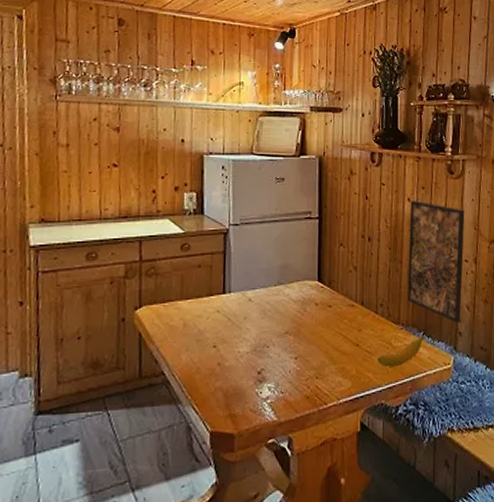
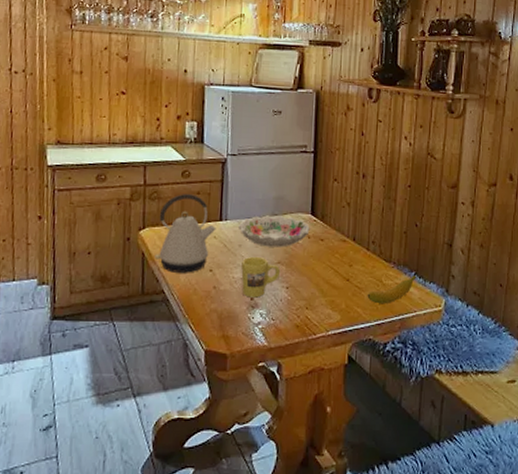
kettle: none [153,268,220,352] -> present [155,194,216,273]
decorative bowl: none [243,285,317,317] -> present [238,215,310,247]
mug: none [247,328,289,372] -> present [241,256,281,298]
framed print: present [407,200,465,323] -> none [400,138,464,266]

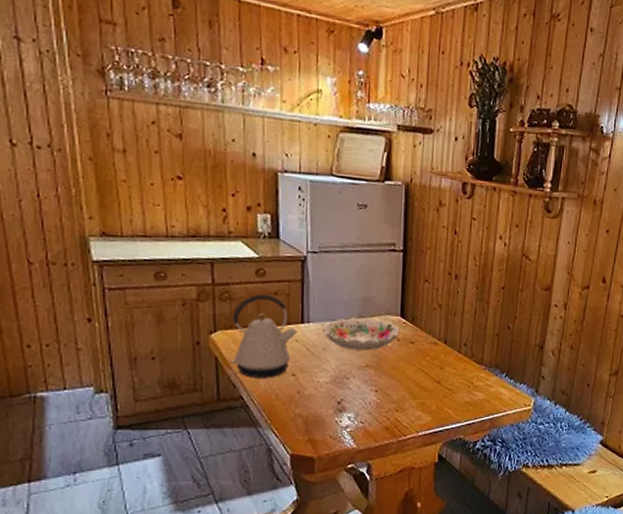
mug: present [241,256,281,298] -> none [327,360,369,402]
banana: present [367,275,417,304] -> none [458,377,508,405]

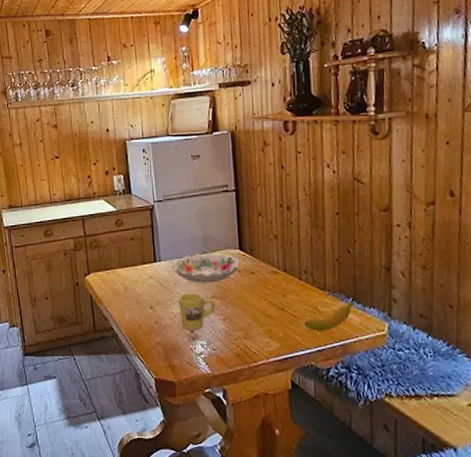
kettle: present [230,294,298,378] -> none [100,240,152,311]
mug: none [327,360,369,402] -> present [179,292,216,330]
banana: none [458,377,508,405] -> present [304,301,355,331]

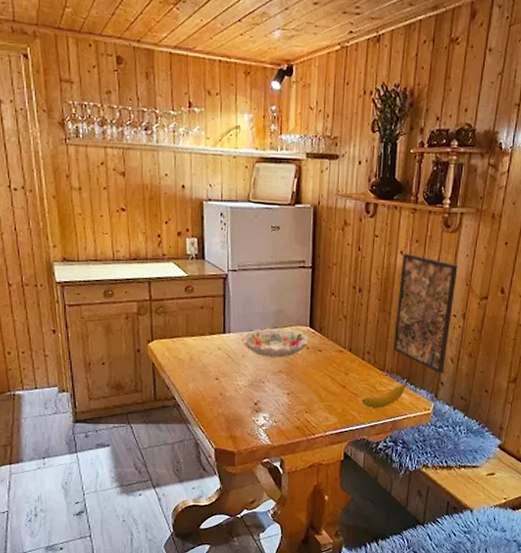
mug: present [179,292,216,330] -> none [245,366,282,403]
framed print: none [330,165,395,290] -> present [393,253,458,374]

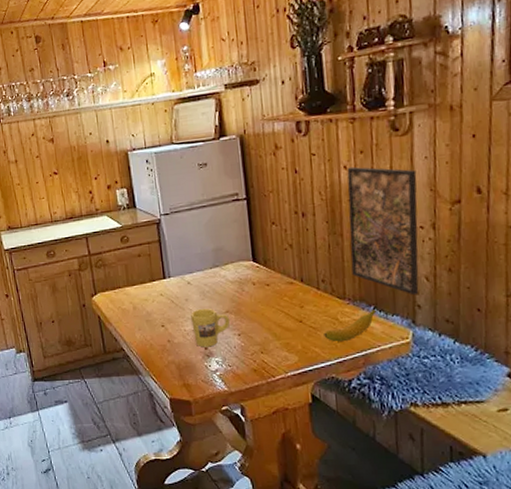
decorative bowl: present [241,328,309,358] -> none [182,267,254,298]
mug: none [245,366,282,403] -> present [191,308,231,348]

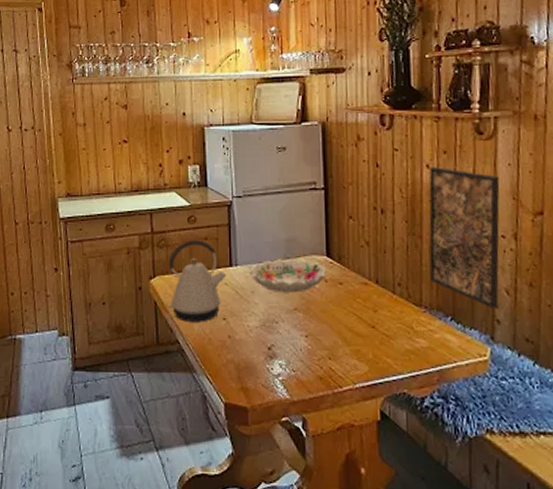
kettle: none [107,257,162,331] -> present [167,240,227,322]
decorative bowl: none [182,267,254,298] -> present [250,259,327,293]
mug: present [191,308,231,348] -> none [256,303,298,347]
banana: present [324,309,377,342] -> none [397,321,454,354]

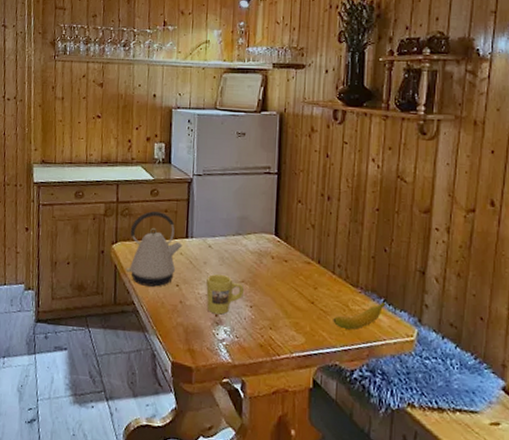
decorative bowl: present [250,259,327,293] -> none [203,234,274,267]
mug: none [256,303,298,347] -> present [206,274,245,315]
banana: none [397,321,454,354] -> present [333,302,386,330]
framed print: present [429,166,500,309] -> none [367,160,438,295]

